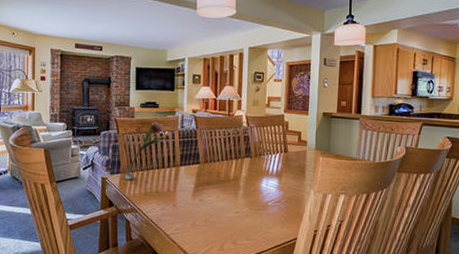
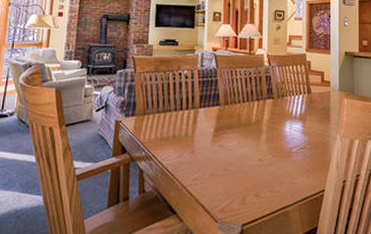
flower: present [124,121,170,180] -> none [139,60,189,123]

